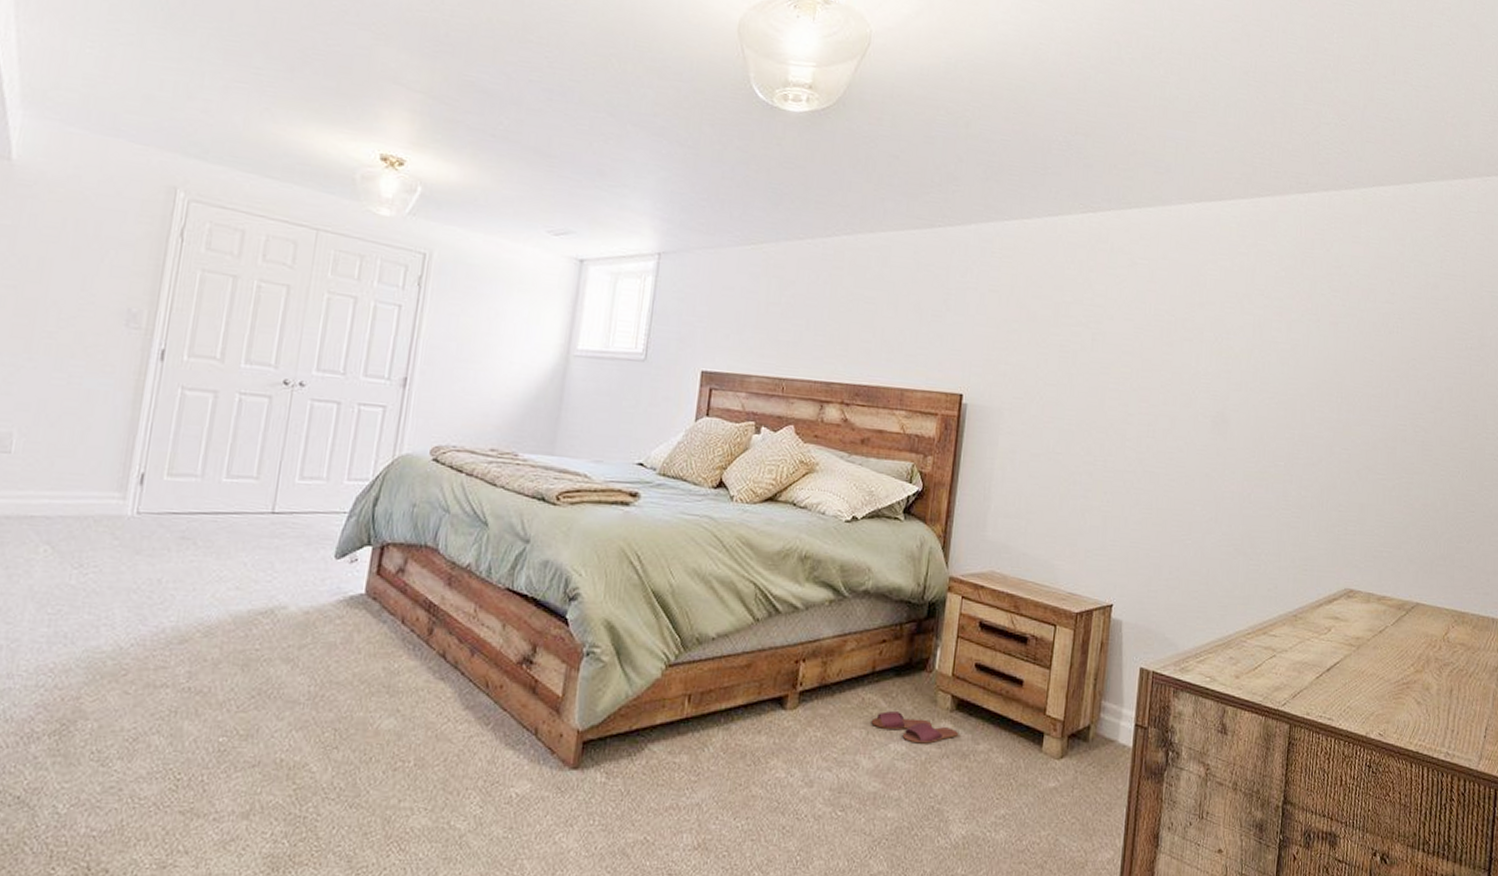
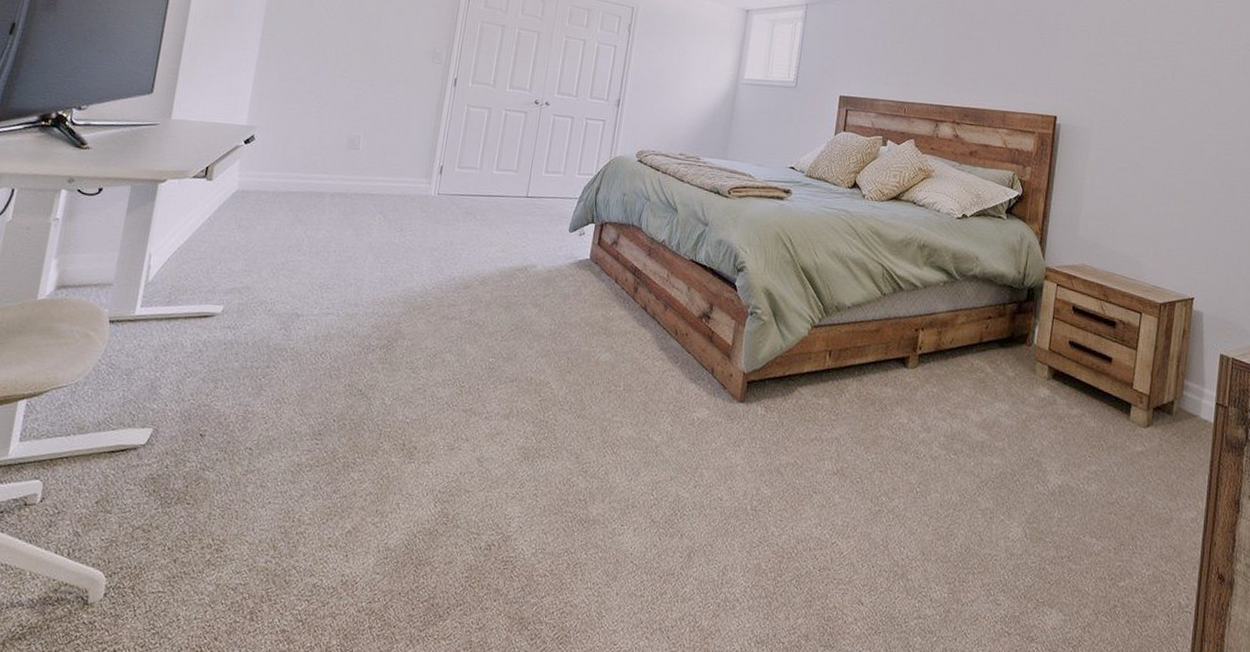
slippers: present [871,711,958,744] -> none [979,375,1054,406]

